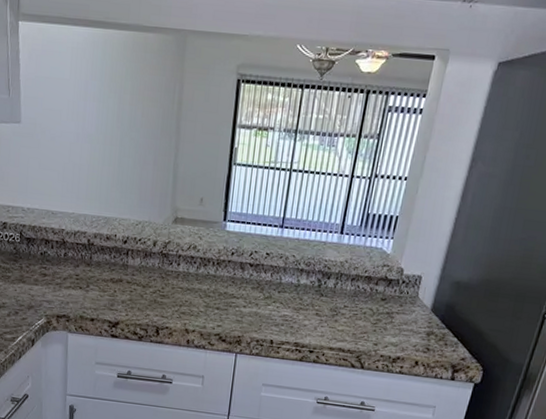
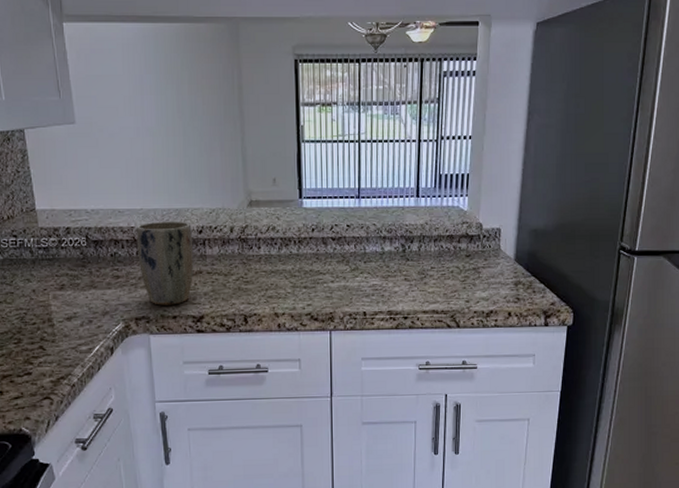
plant pot: none [65,227,118,308] -> present [137,221,194,305]

